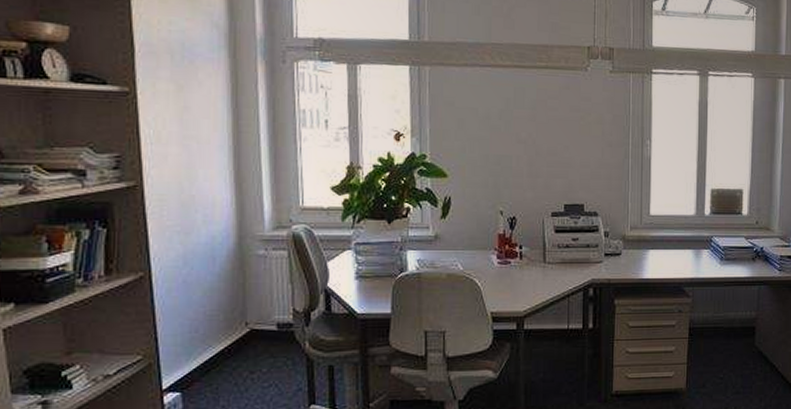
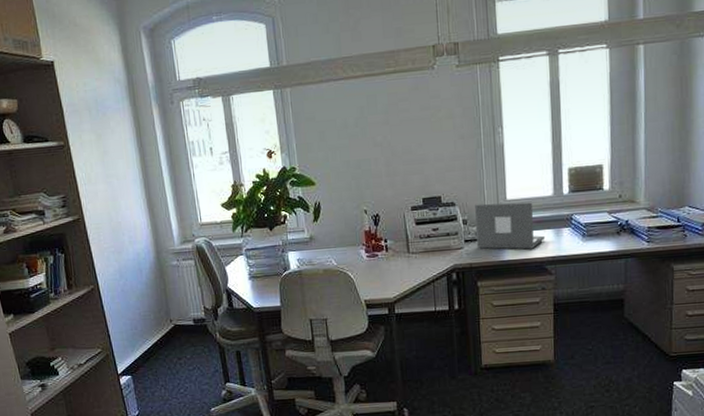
laptop: none [616,216,685,269] -> present [475,202,546,250]

